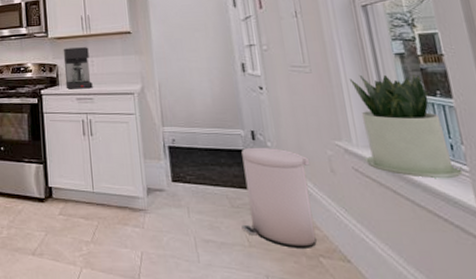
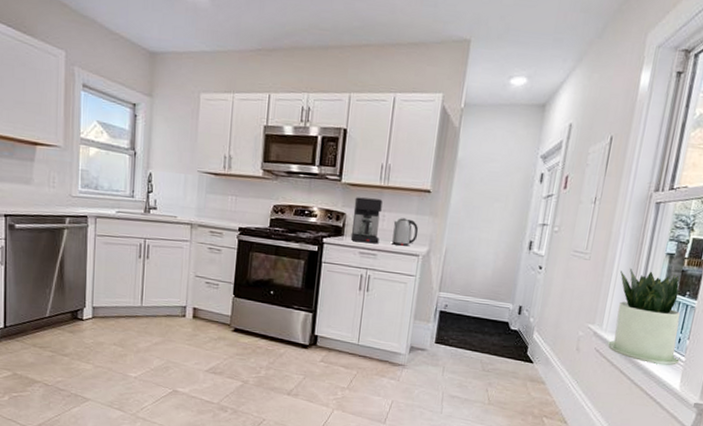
kettle: none [102,60,129,87] -> present [392,218,419,246]
pedal bin: present [241,147,317,248] -> none [486,320,562,410]

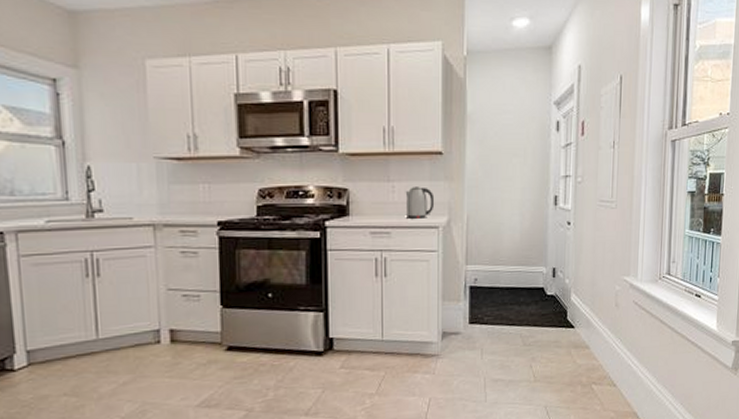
coffee maker: present [350,197,383,244] -> none [357,168,391,221]
planter: present [607,269,681,366] -> none [644,212,715,308]

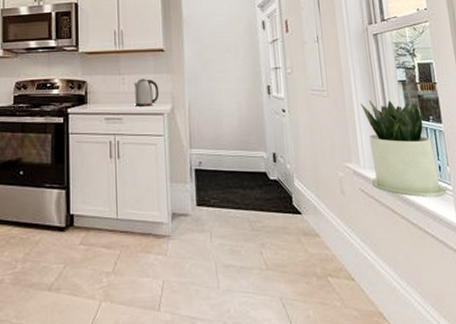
planter: none [644,212,715,308] -> present [360,100,448,197]

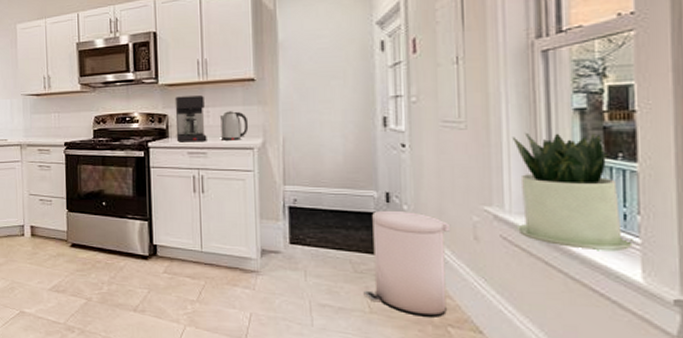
coffee maker: none [93,64,123,109] -> present [175,95,207,143]
pedal bin: none [260,169,326,269] -> present [363,210,451,317]

